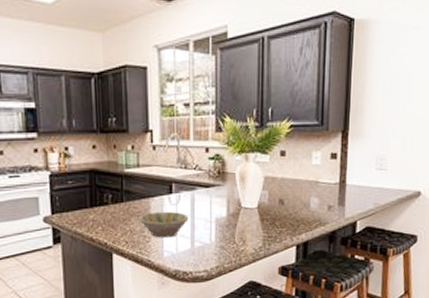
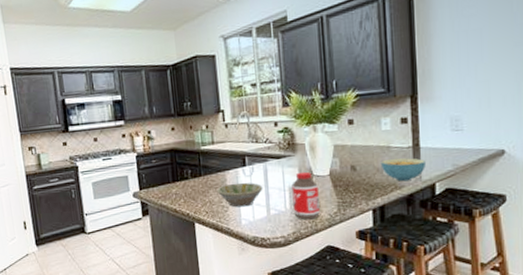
bottle: none [219,203,245,254] -> present [292,171,320,220]
cereal bowl: none [308,194,350,218] -> present [380,158,425,182]

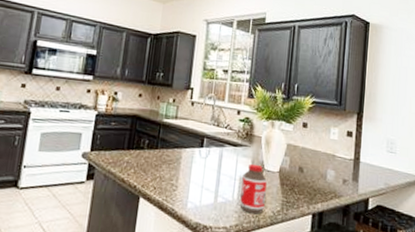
bowl: present [216,182,263,207] -> none [169,162,216,189]
cereal bowl: present [380,158,425,182] -> none [325,167,363,192]

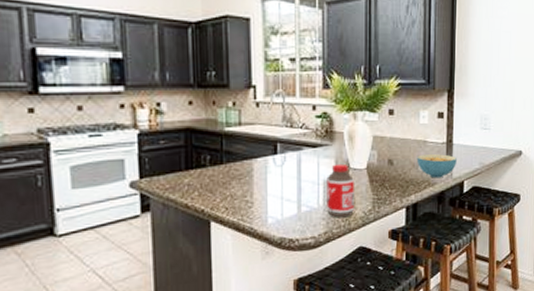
cereal bowl: none [325,167,363,192] -> present [416,154,457,179]

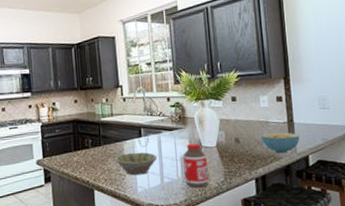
bowl: none [240,173,295,203] -> present [115,152,157,176]

